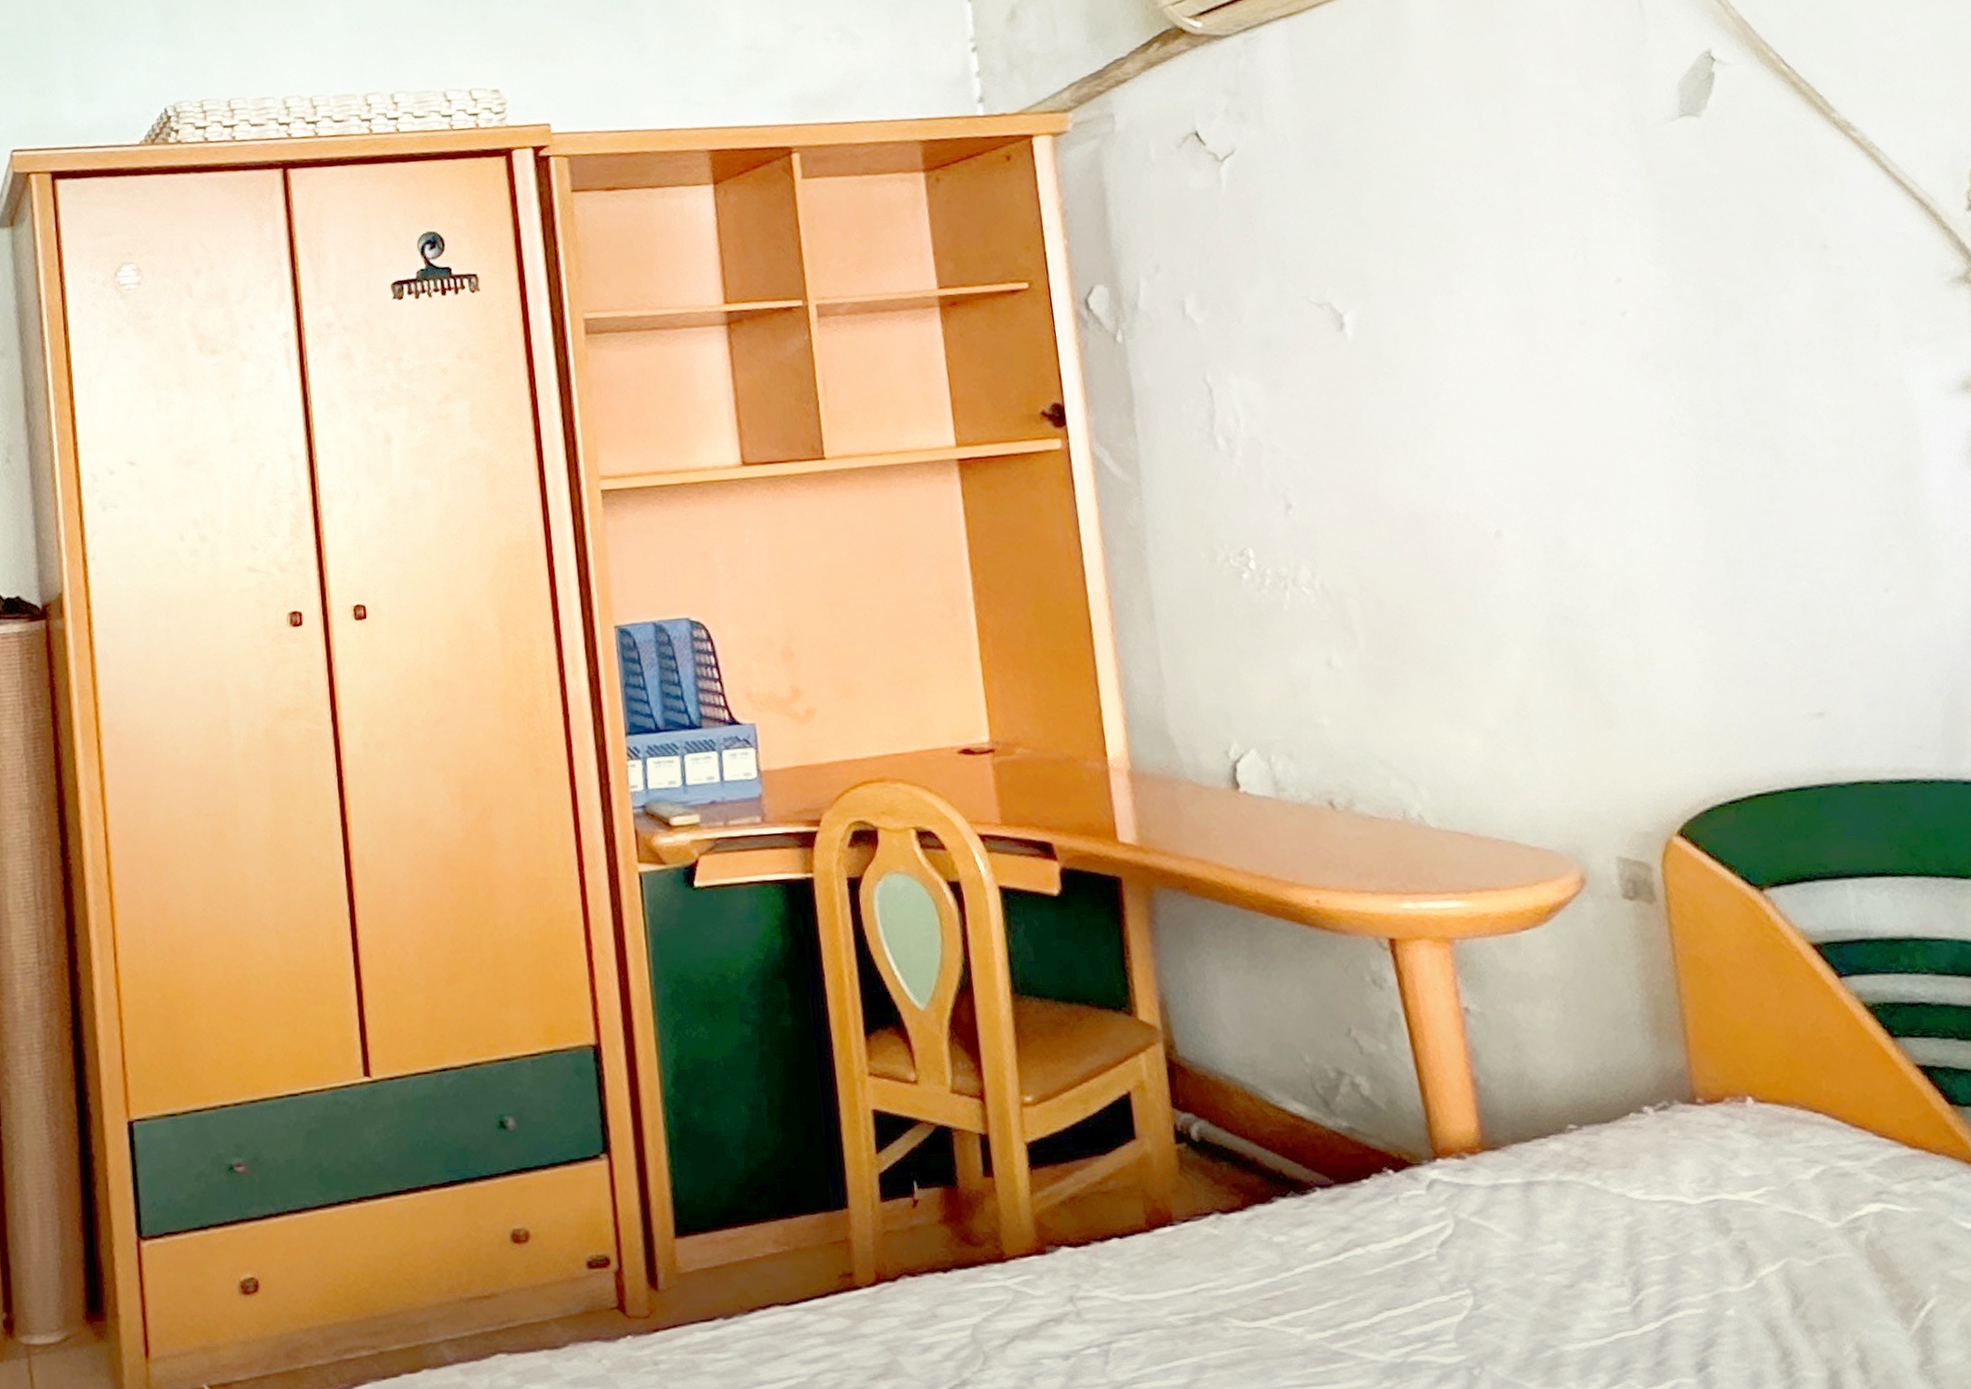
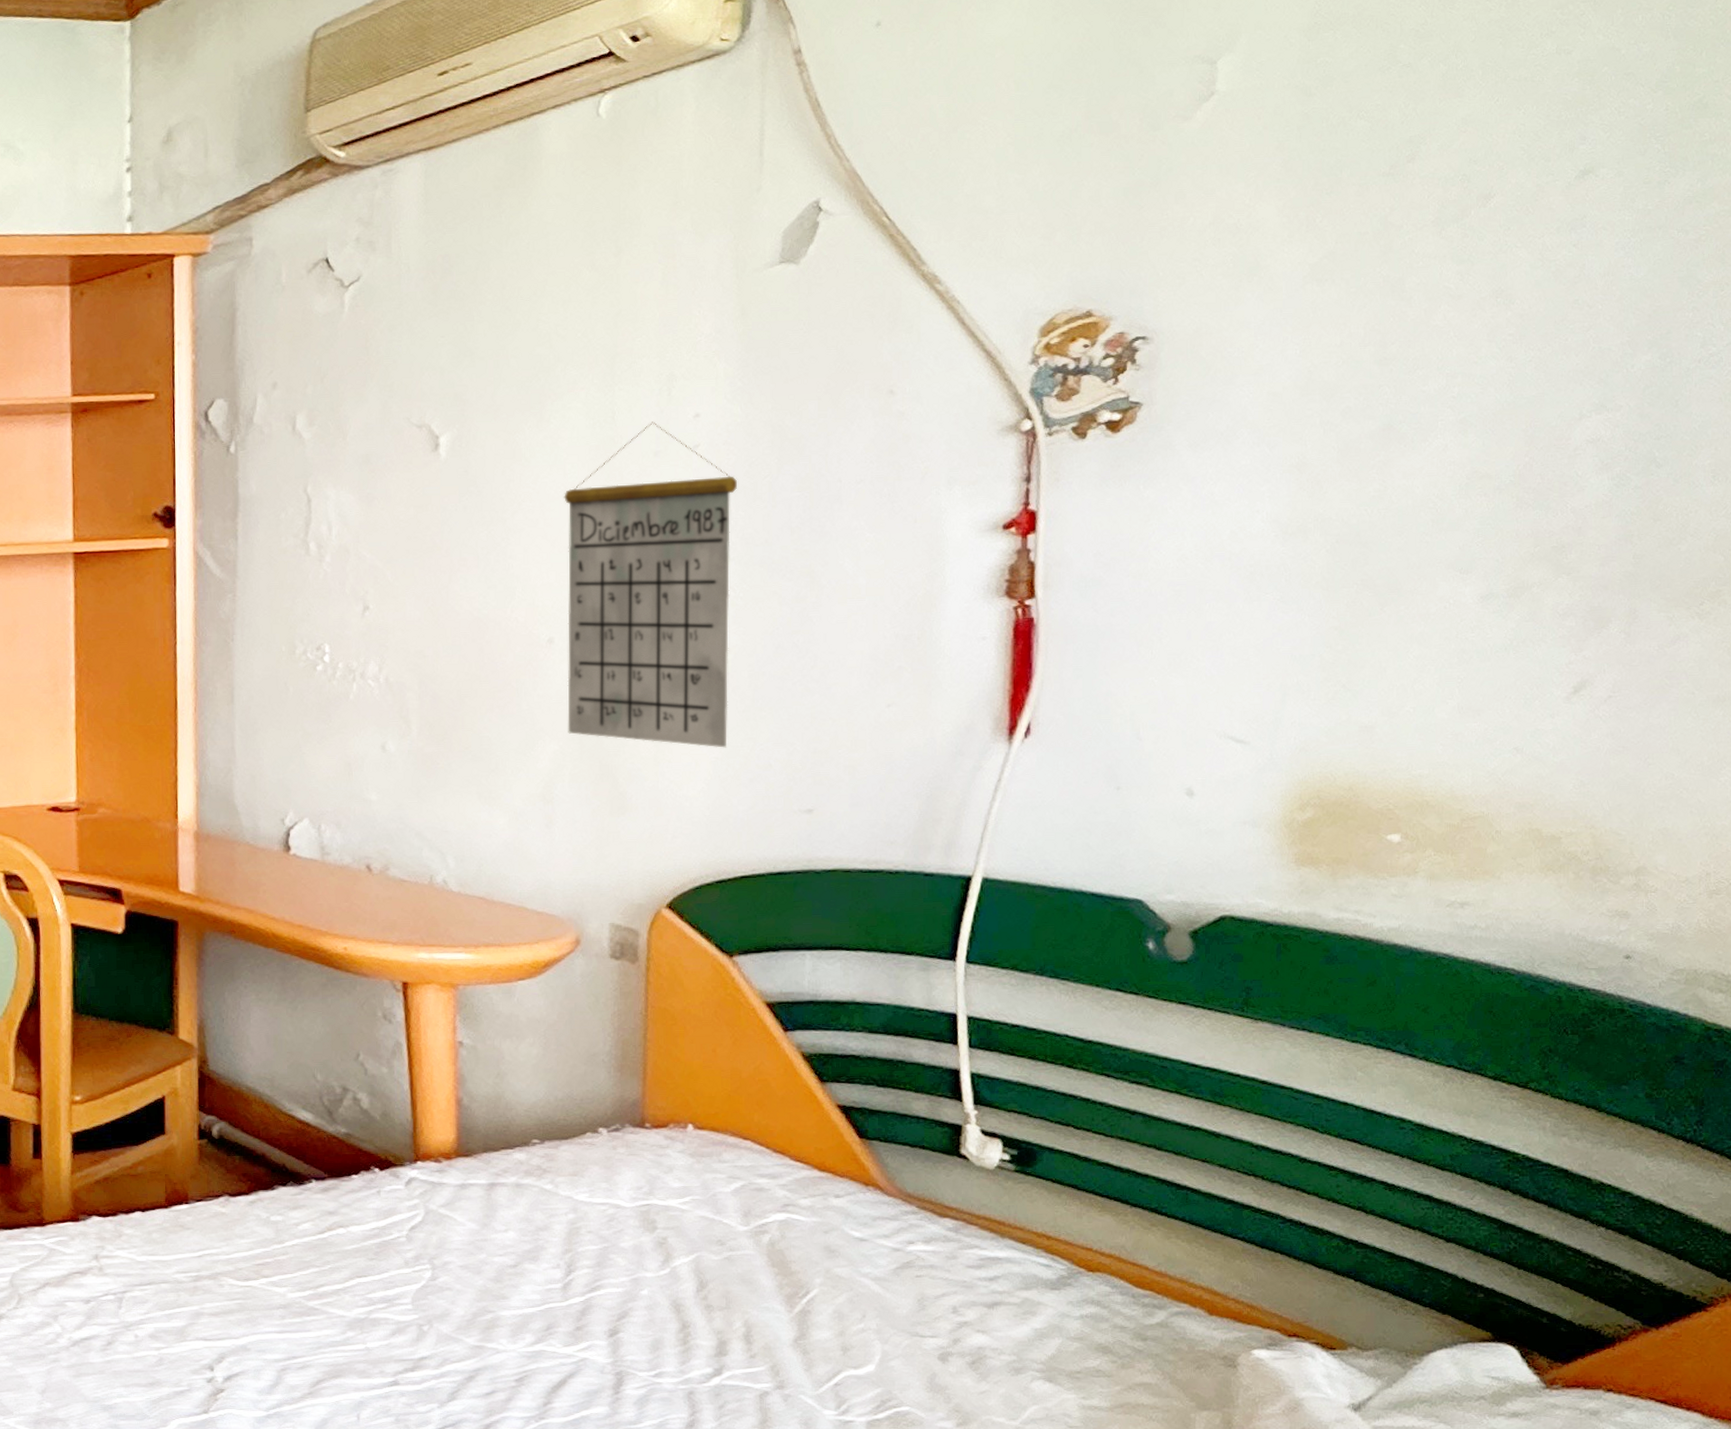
calendar: none [1488,289,1714,647] -> present [564,421,737,748]

